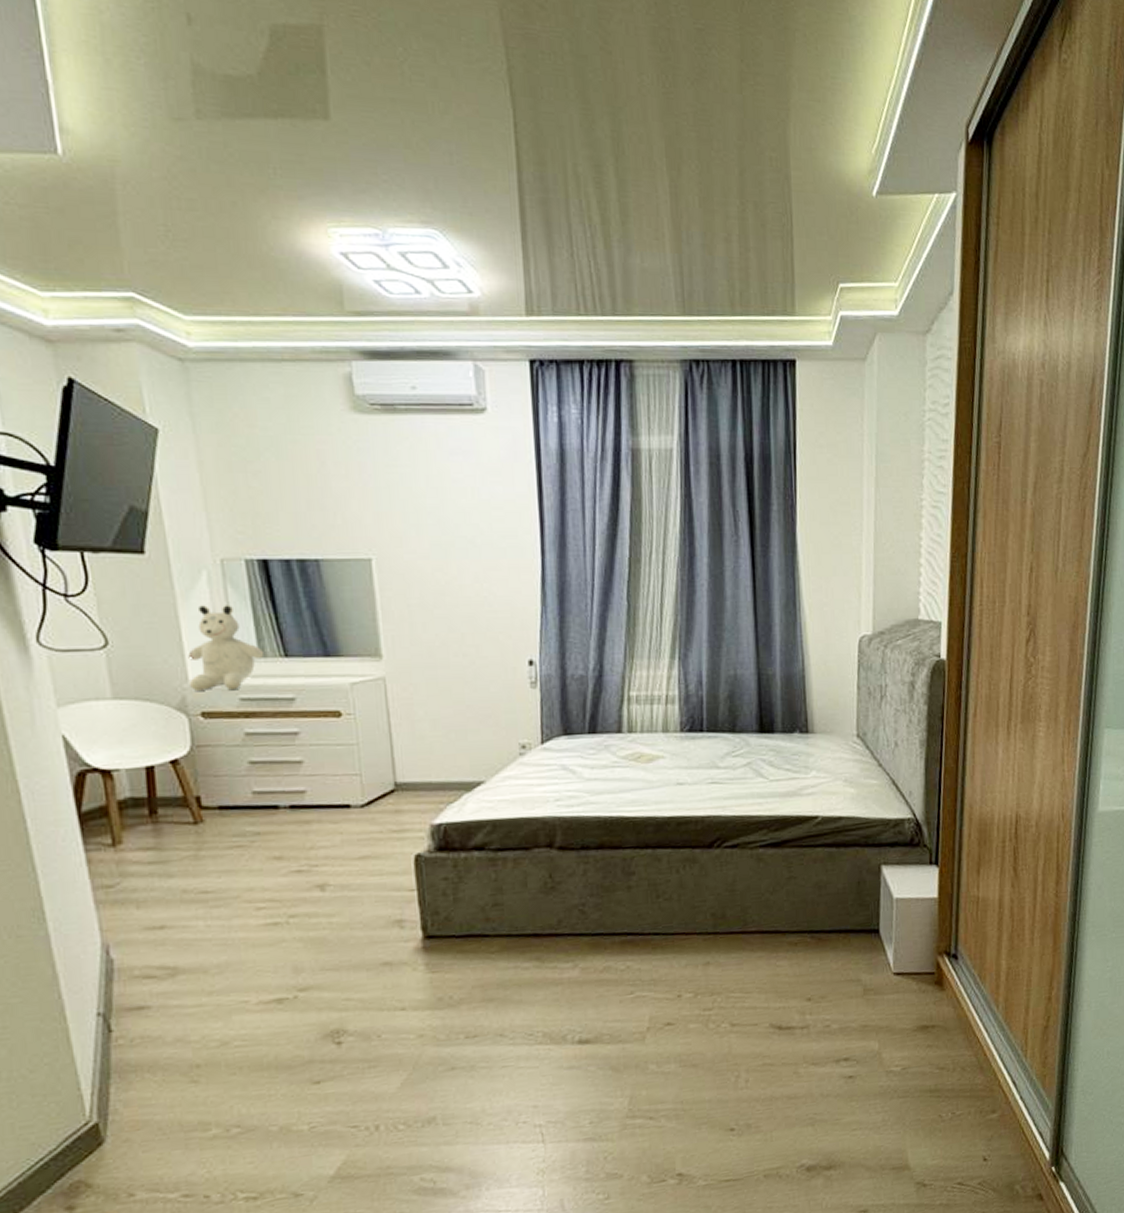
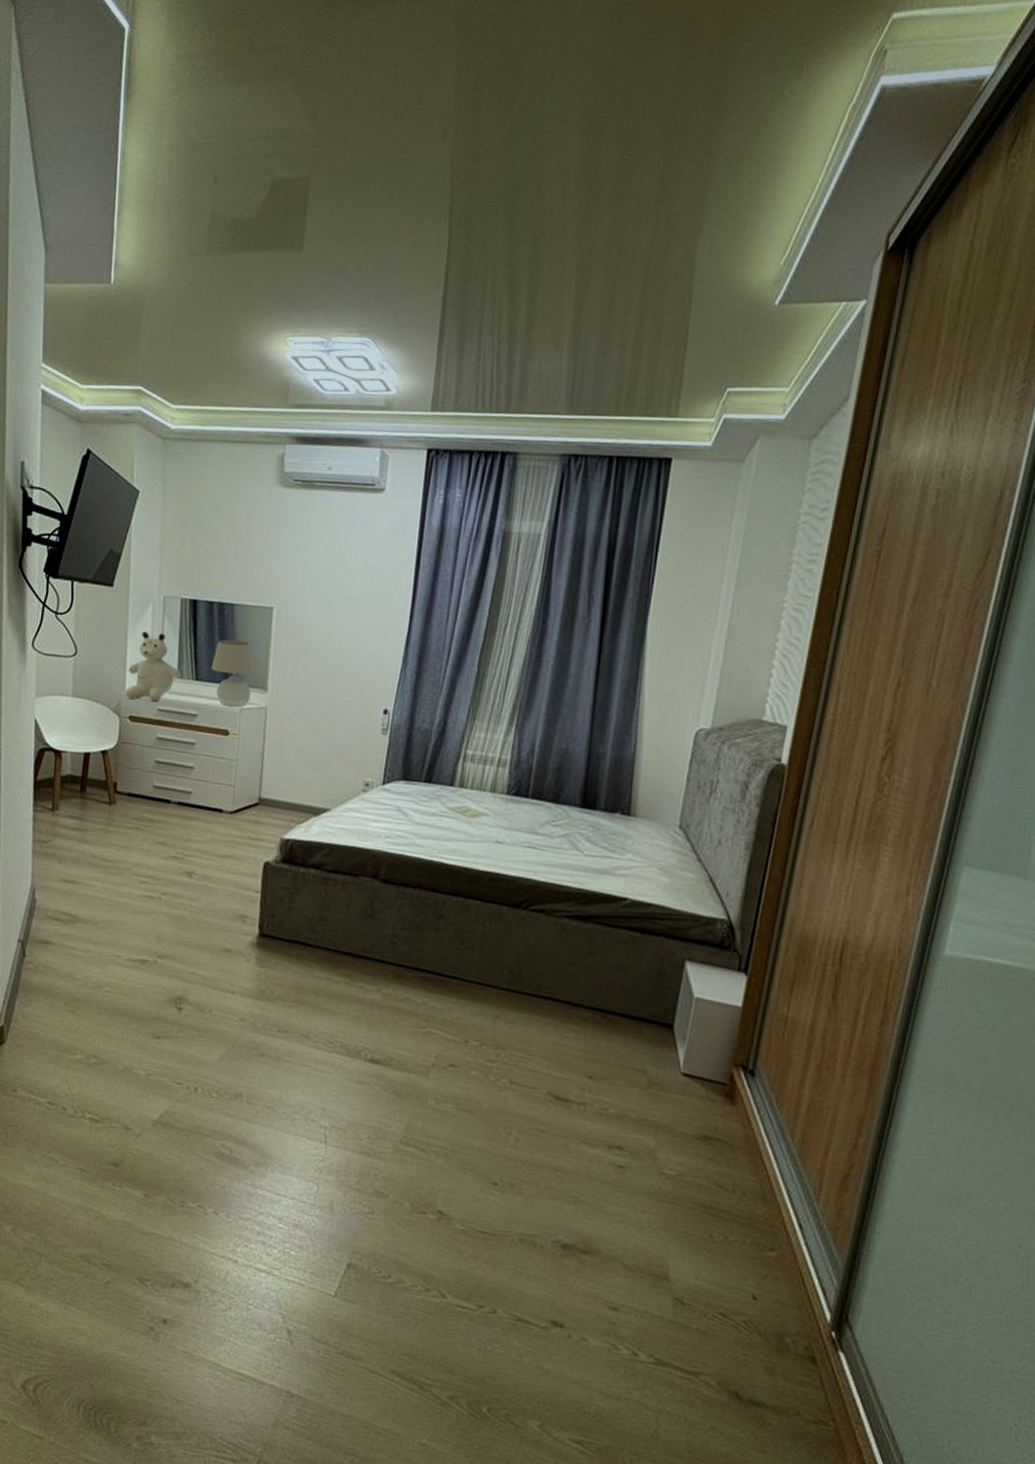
table lamp: none [303,602,363,684] -> present [211,639,256,708]

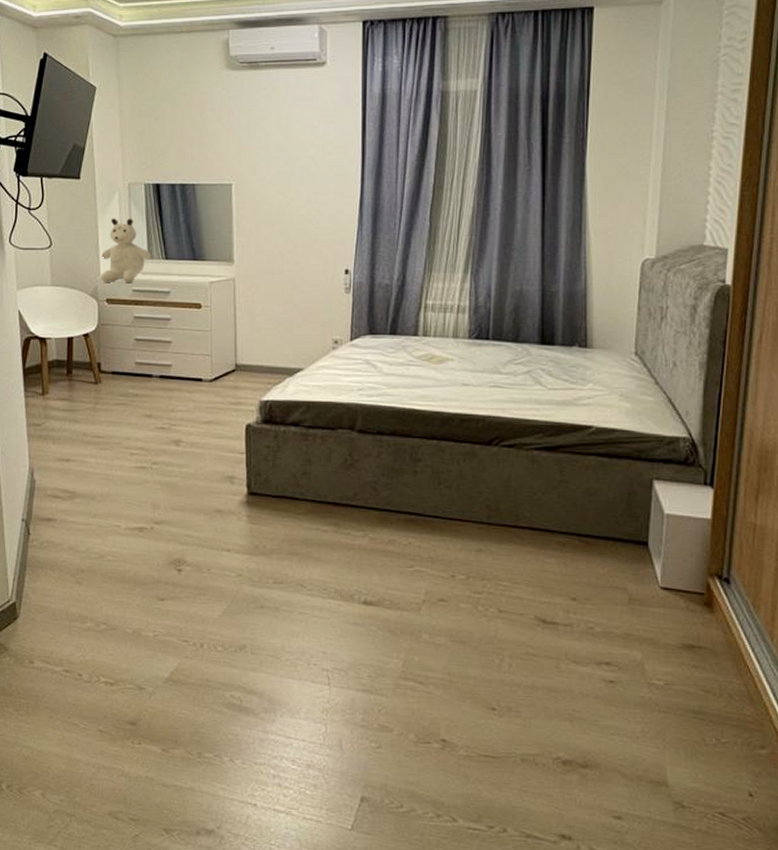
table lamp: present [211,639,256,708] -> none [179,218,221,281]

